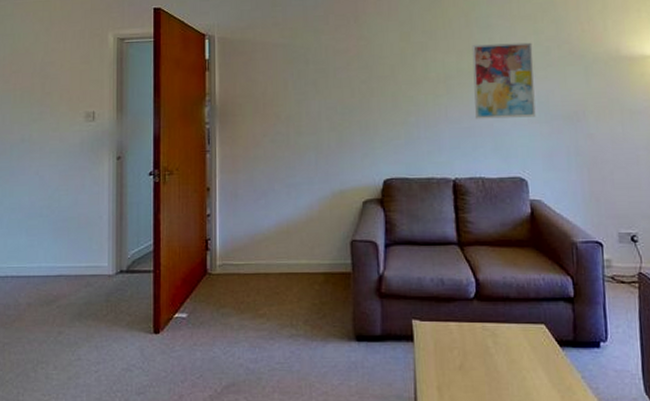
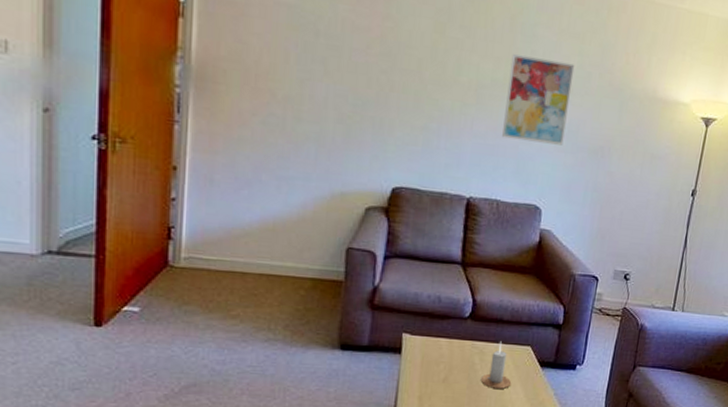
candle: none [499,321,532,374] -> present [481,341,512,389]

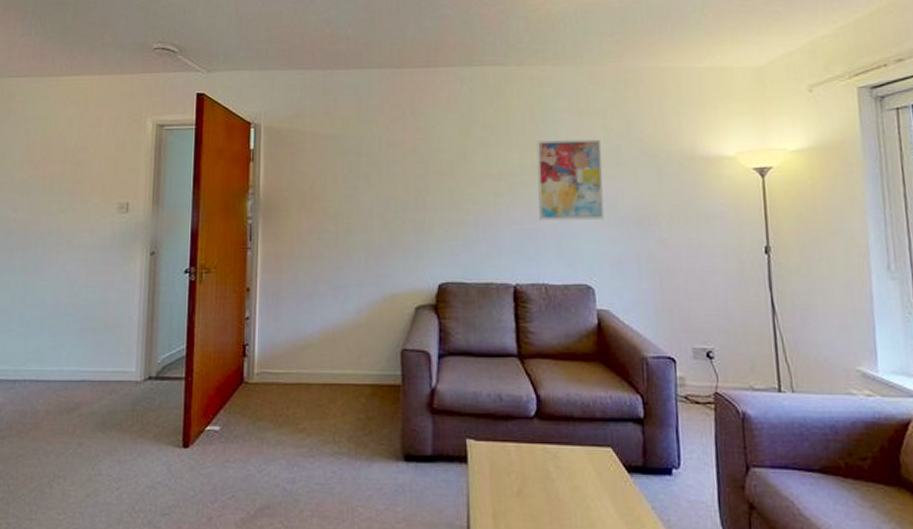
candle: present [481,341,512,389] -> none [561,443,597,502]

